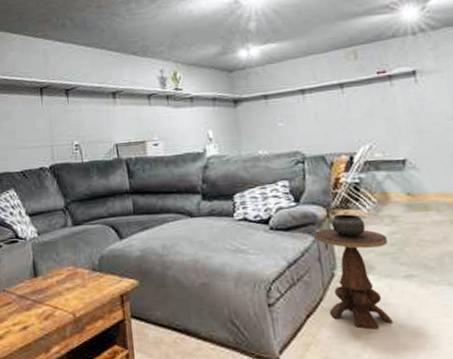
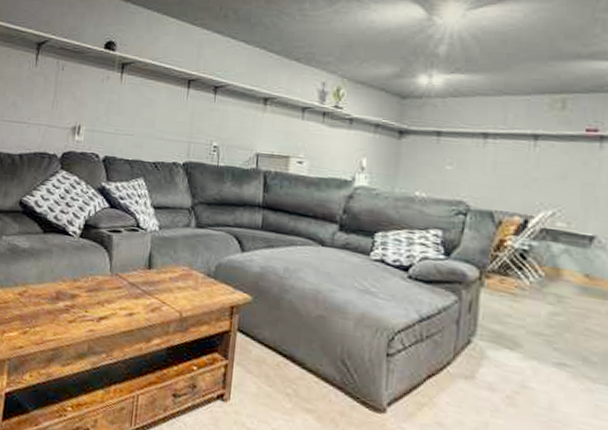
side table: present [314,214,394,330] -> none [454,278,547,410]

